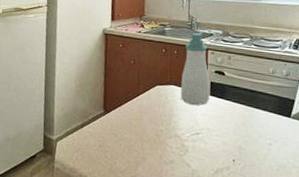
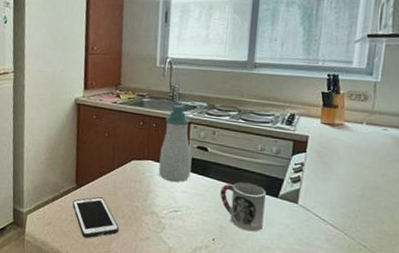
cell phone: none [100,122,144,164] -> present [72,197,119,239]
cup: none [238,103,279,152] -> present [220,182,266,232]

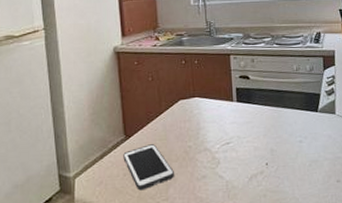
soap bottle: present [158,104,192,182] -> none [205,38,237,115]
cup: present [220,182,266,232] -> none [266,102,309,149]

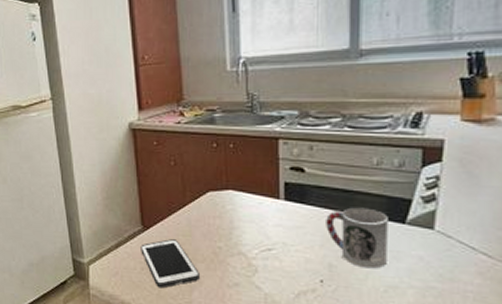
cup: none [266,102,309,149] -> present [326,207,388,269]

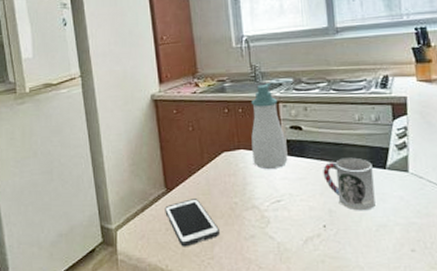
soap bottle: none [242,116,284,215] -> present [251,83,288,170]

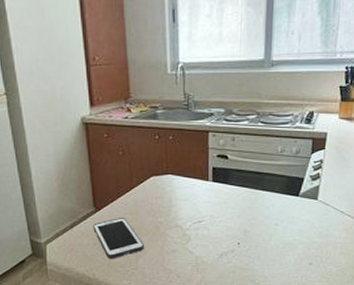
soap bottle: present [251,83,288,170] -> none [179,112,212,194]
cup: present [323,157,376,211] -> none [243,185,287,231]

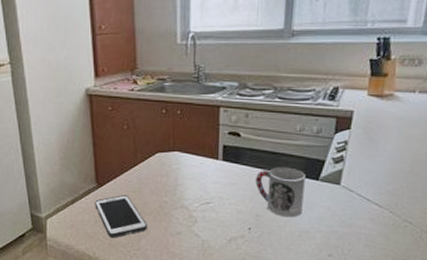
cup: none [243,185,287,231] -> present [255,167,306,218]

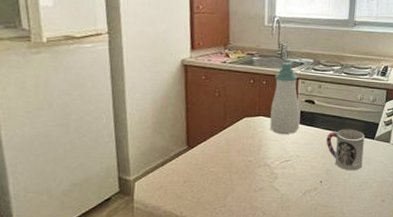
cell phone: present [95,195,147,238] -> none [184,156,233,197]
soap bottle: none [186,86,223,173] -> present [270,61,300,135]

